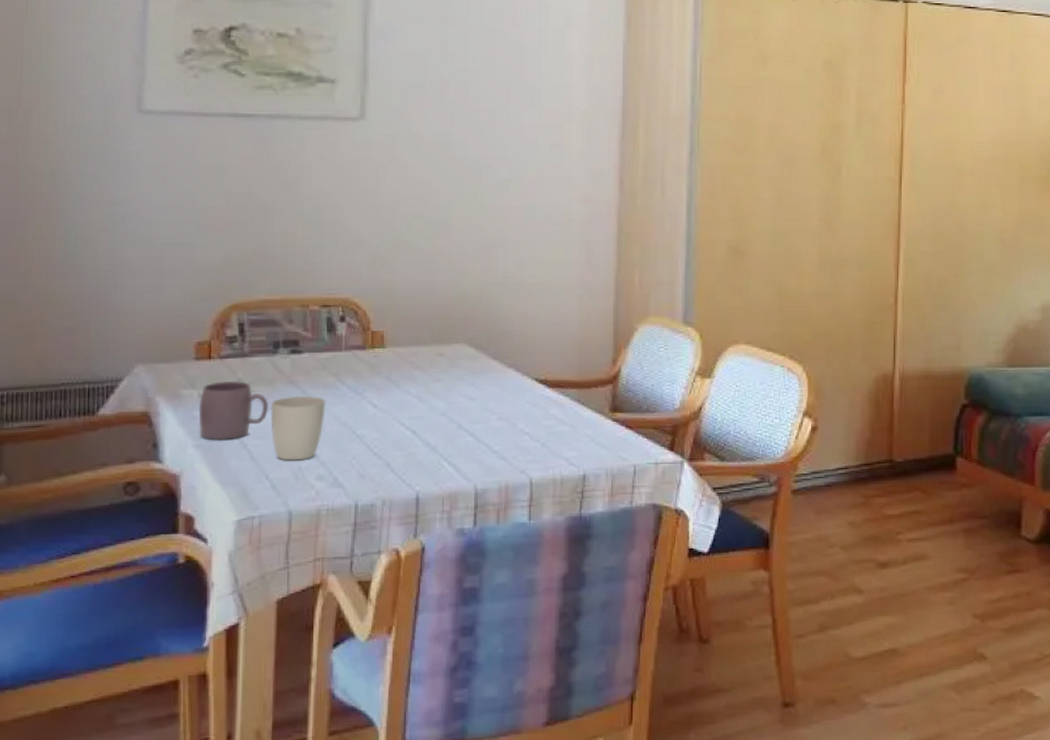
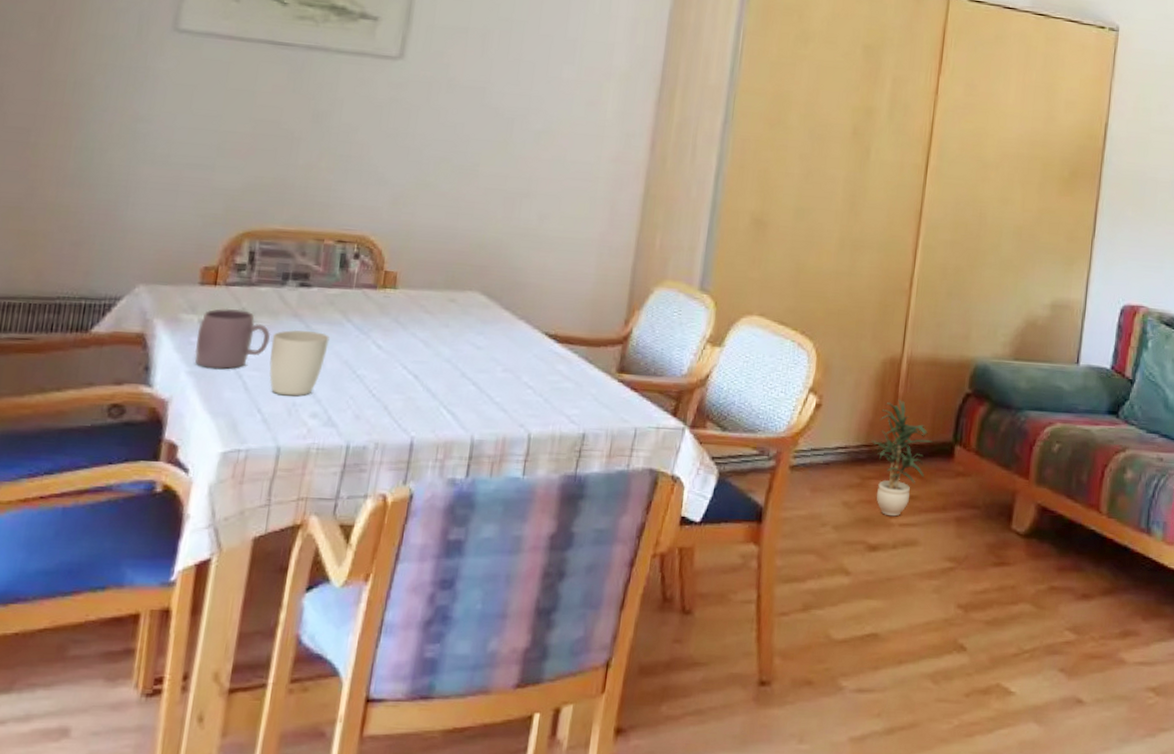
potted plant: none [871,415,935,533] -> present [871,398,934,517]

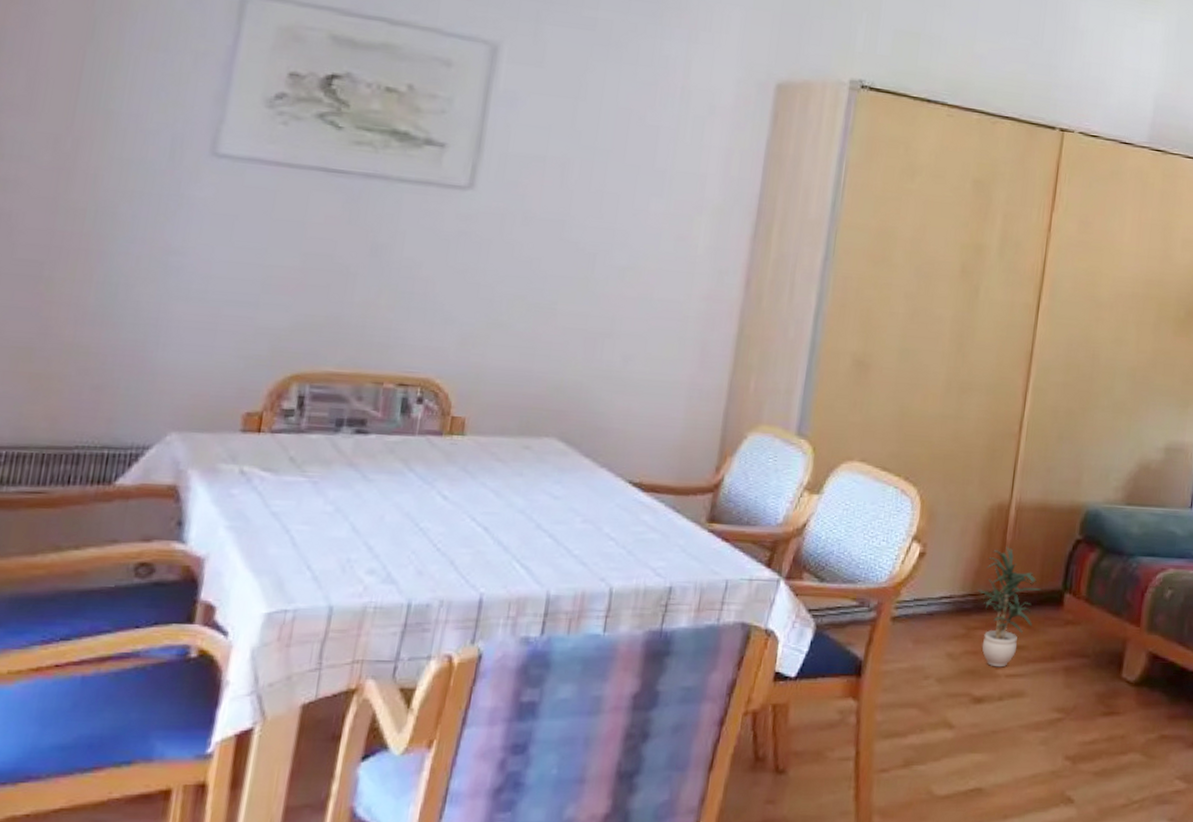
mug: present [194,308,271,370] -> none [235,457,323,524]
cup: present [269,329,330,396] -> none [320,479,389,552]

